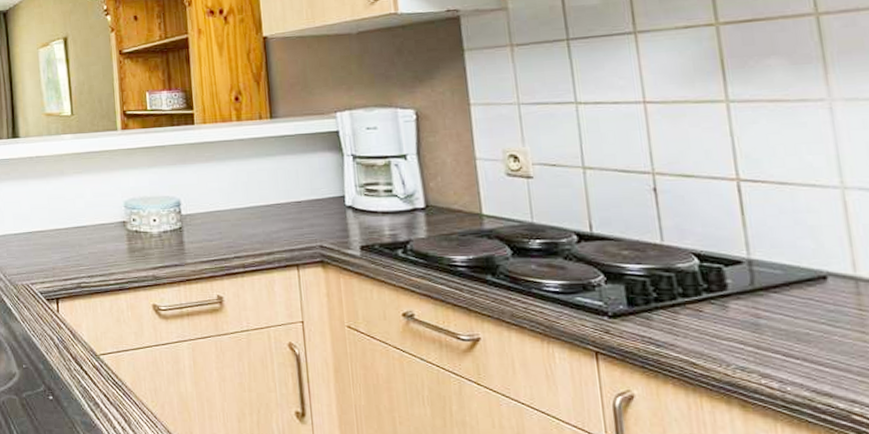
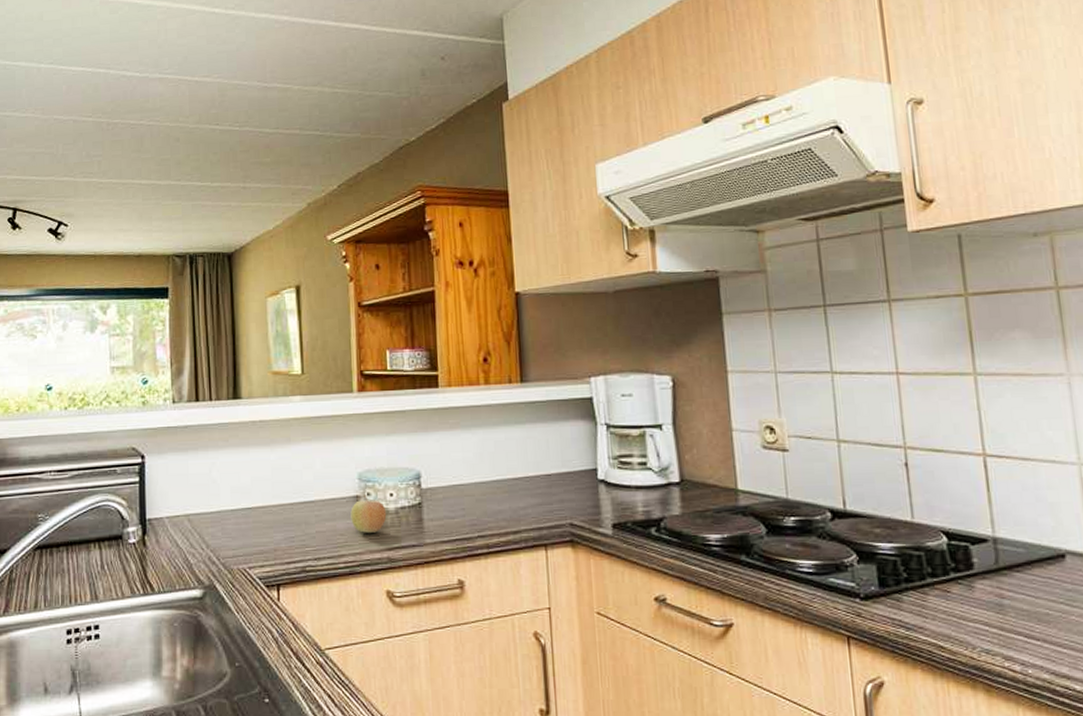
fruit: none [118,220,151,254] -> present [350,494,387,533]

